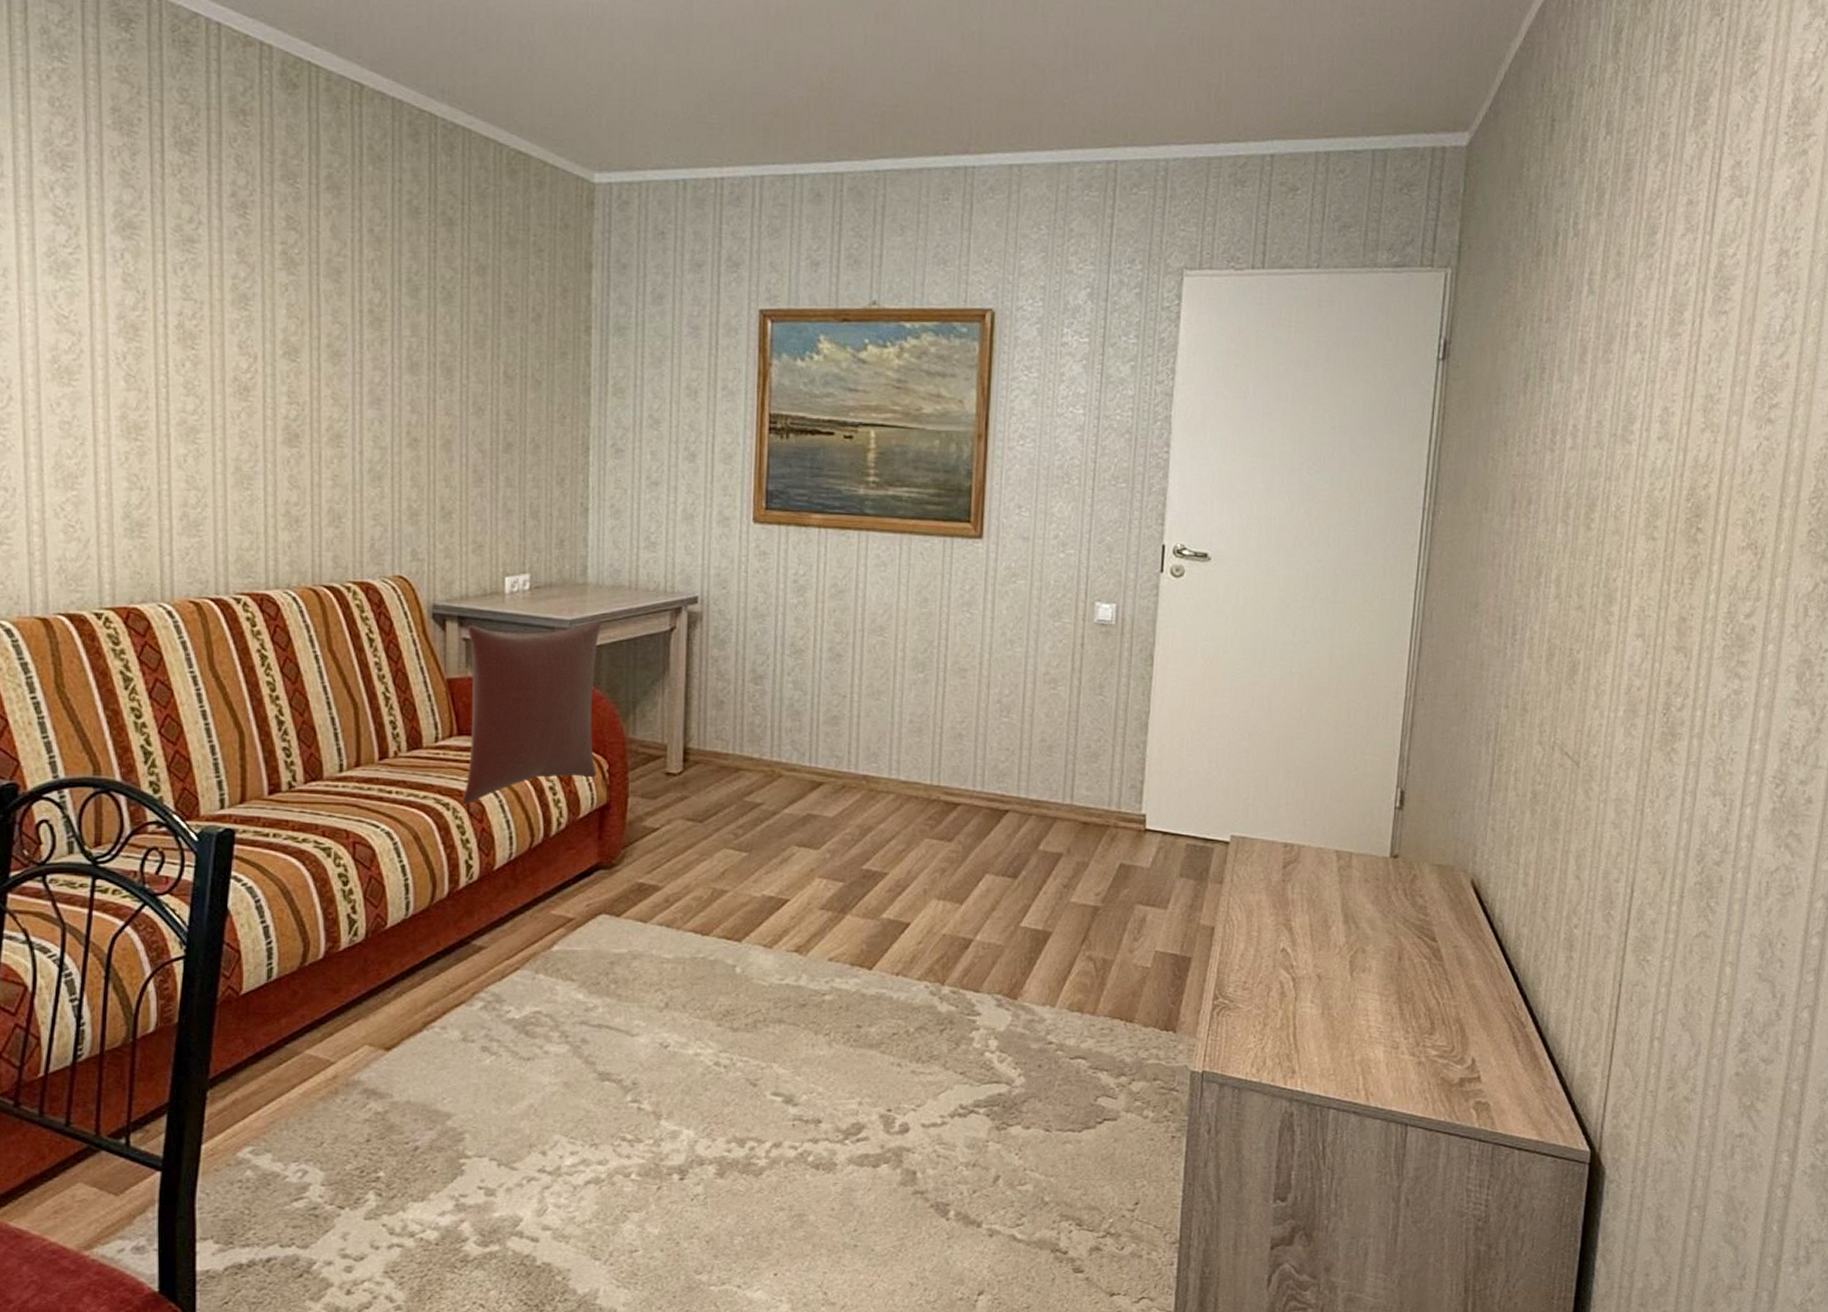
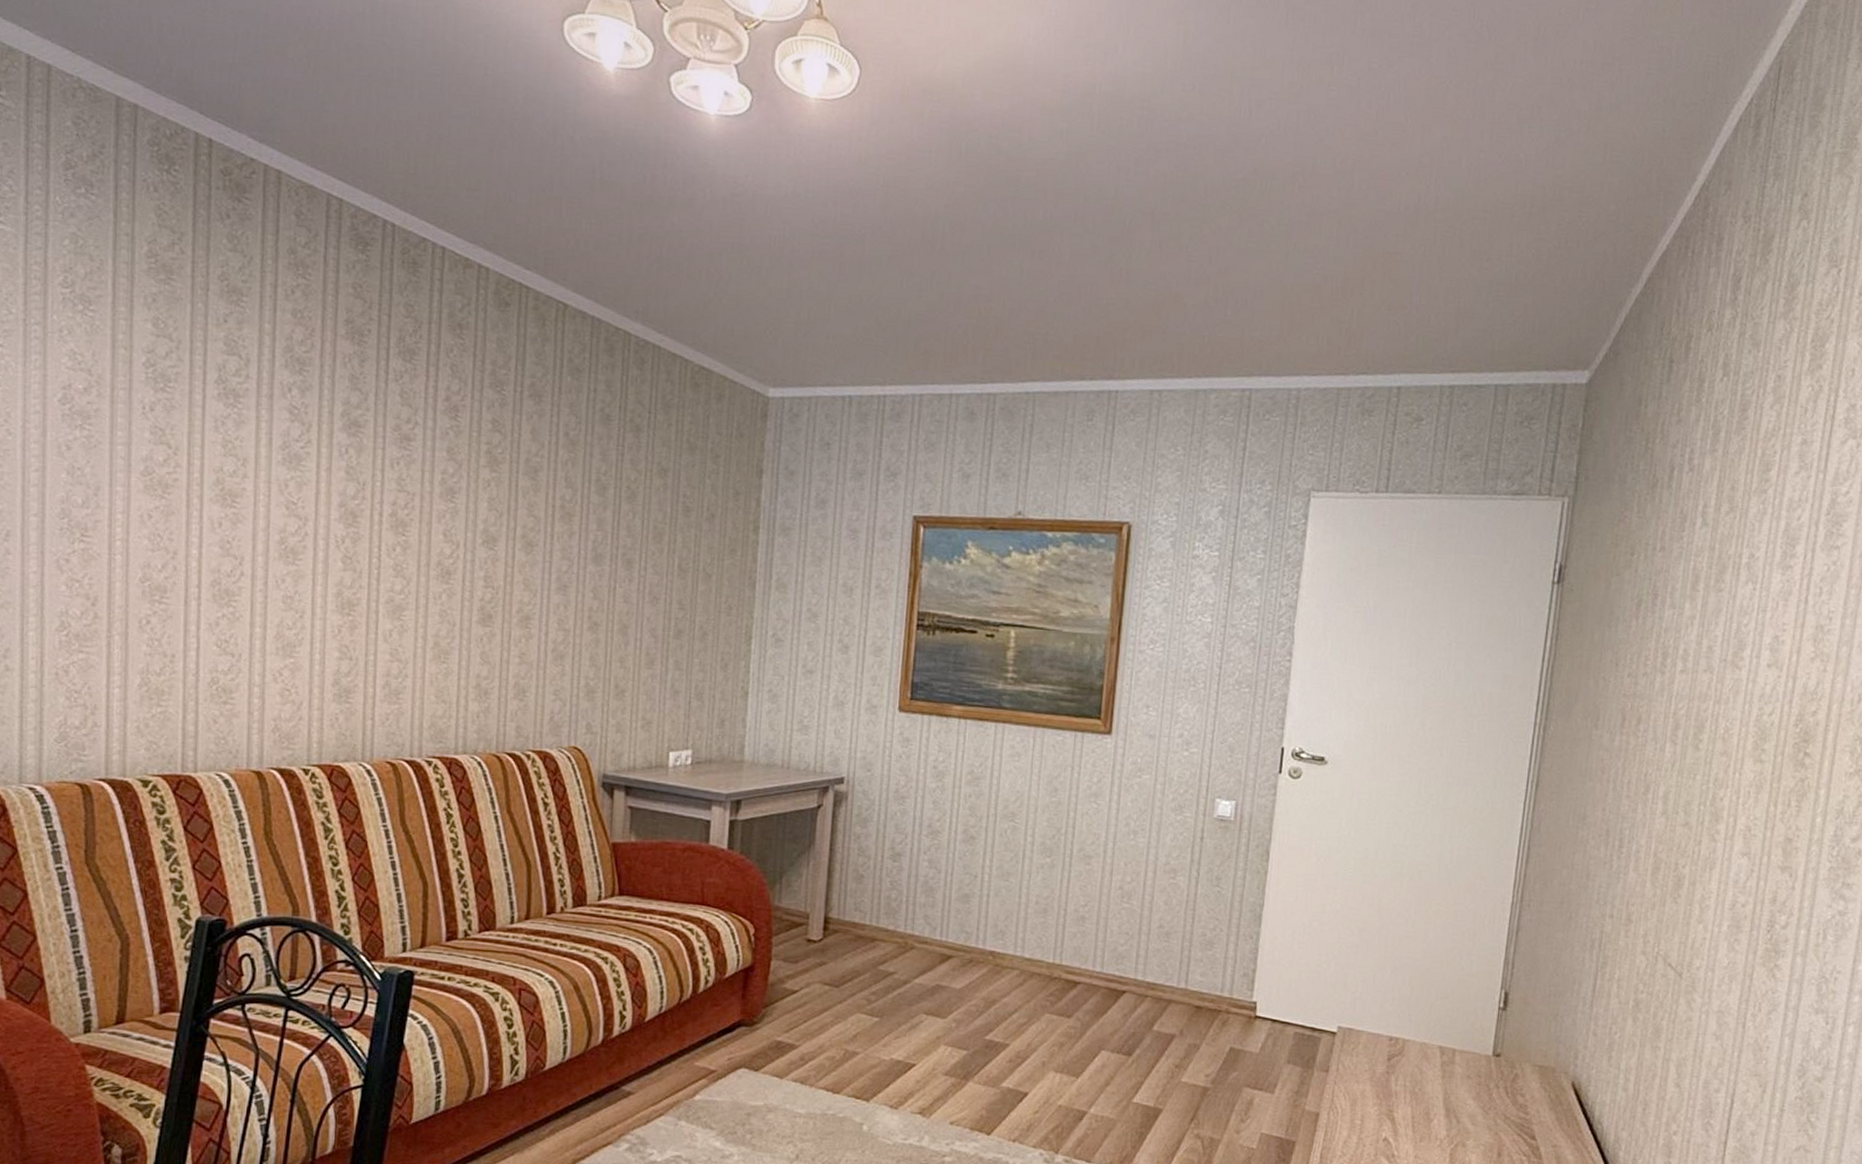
pillow: present [462,620,602,805] -> none [619,794,756,960]

